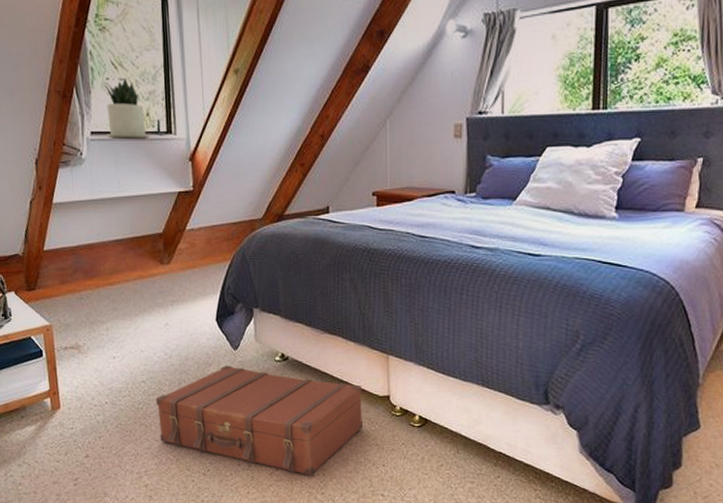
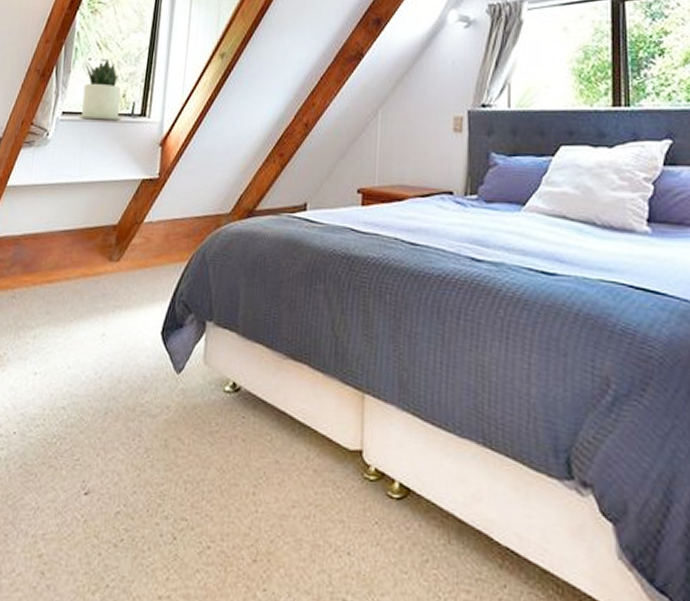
suitcase: present [155,365,364,476] -> none [69,393,328,561]

